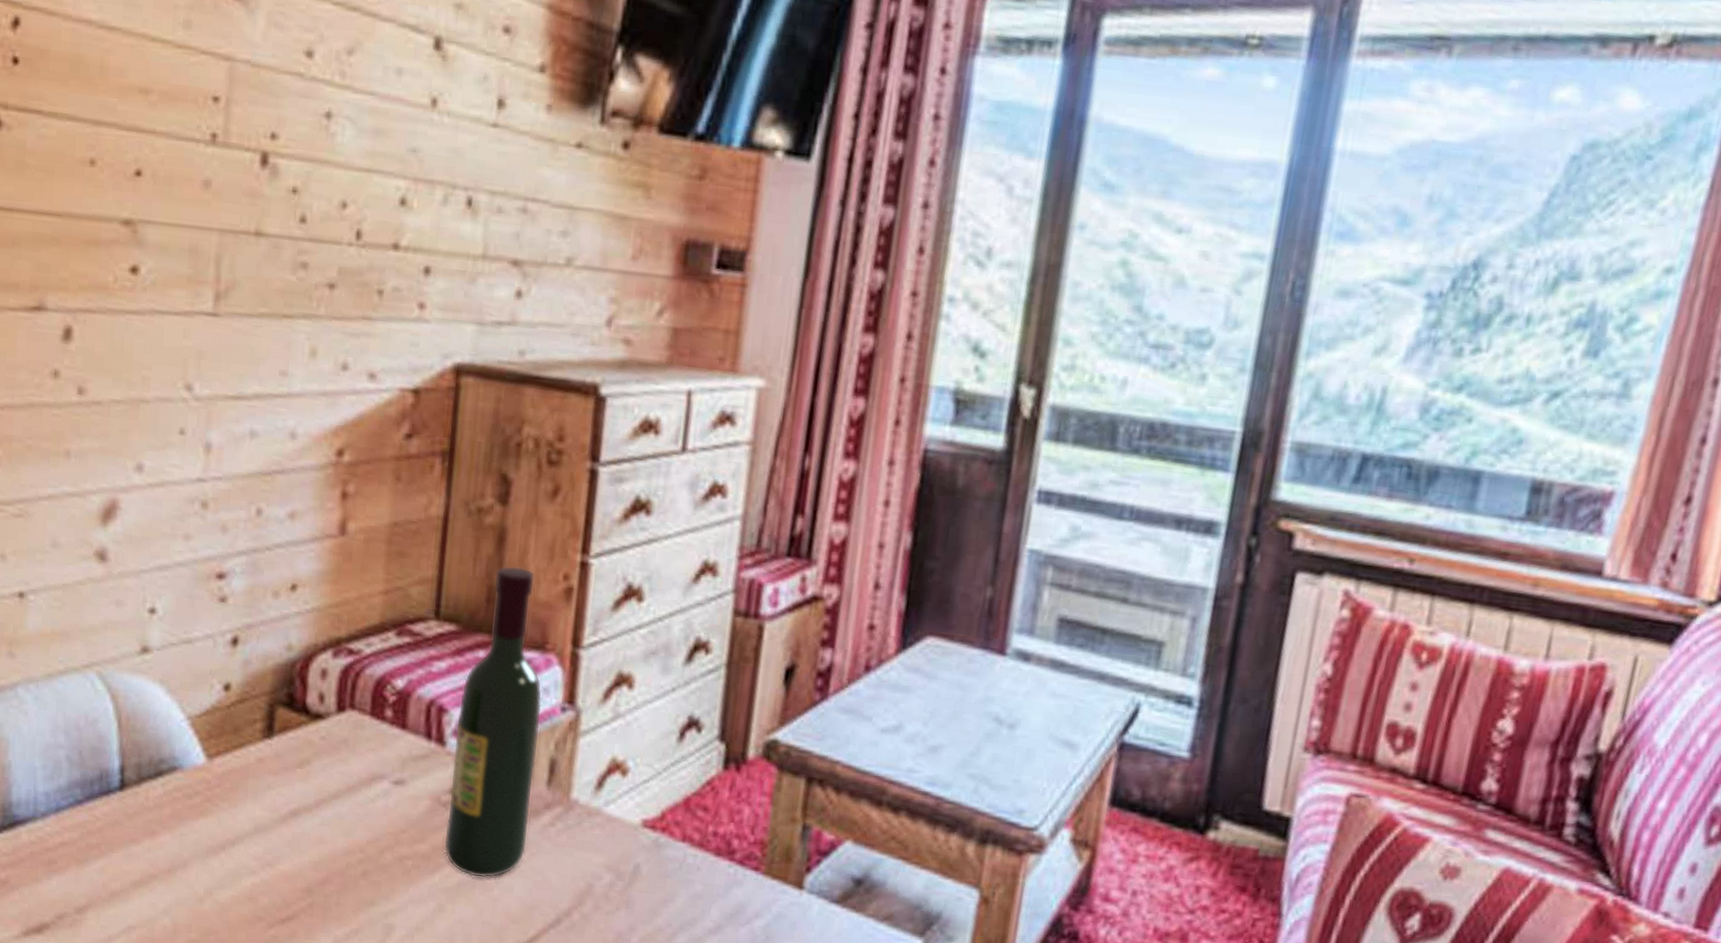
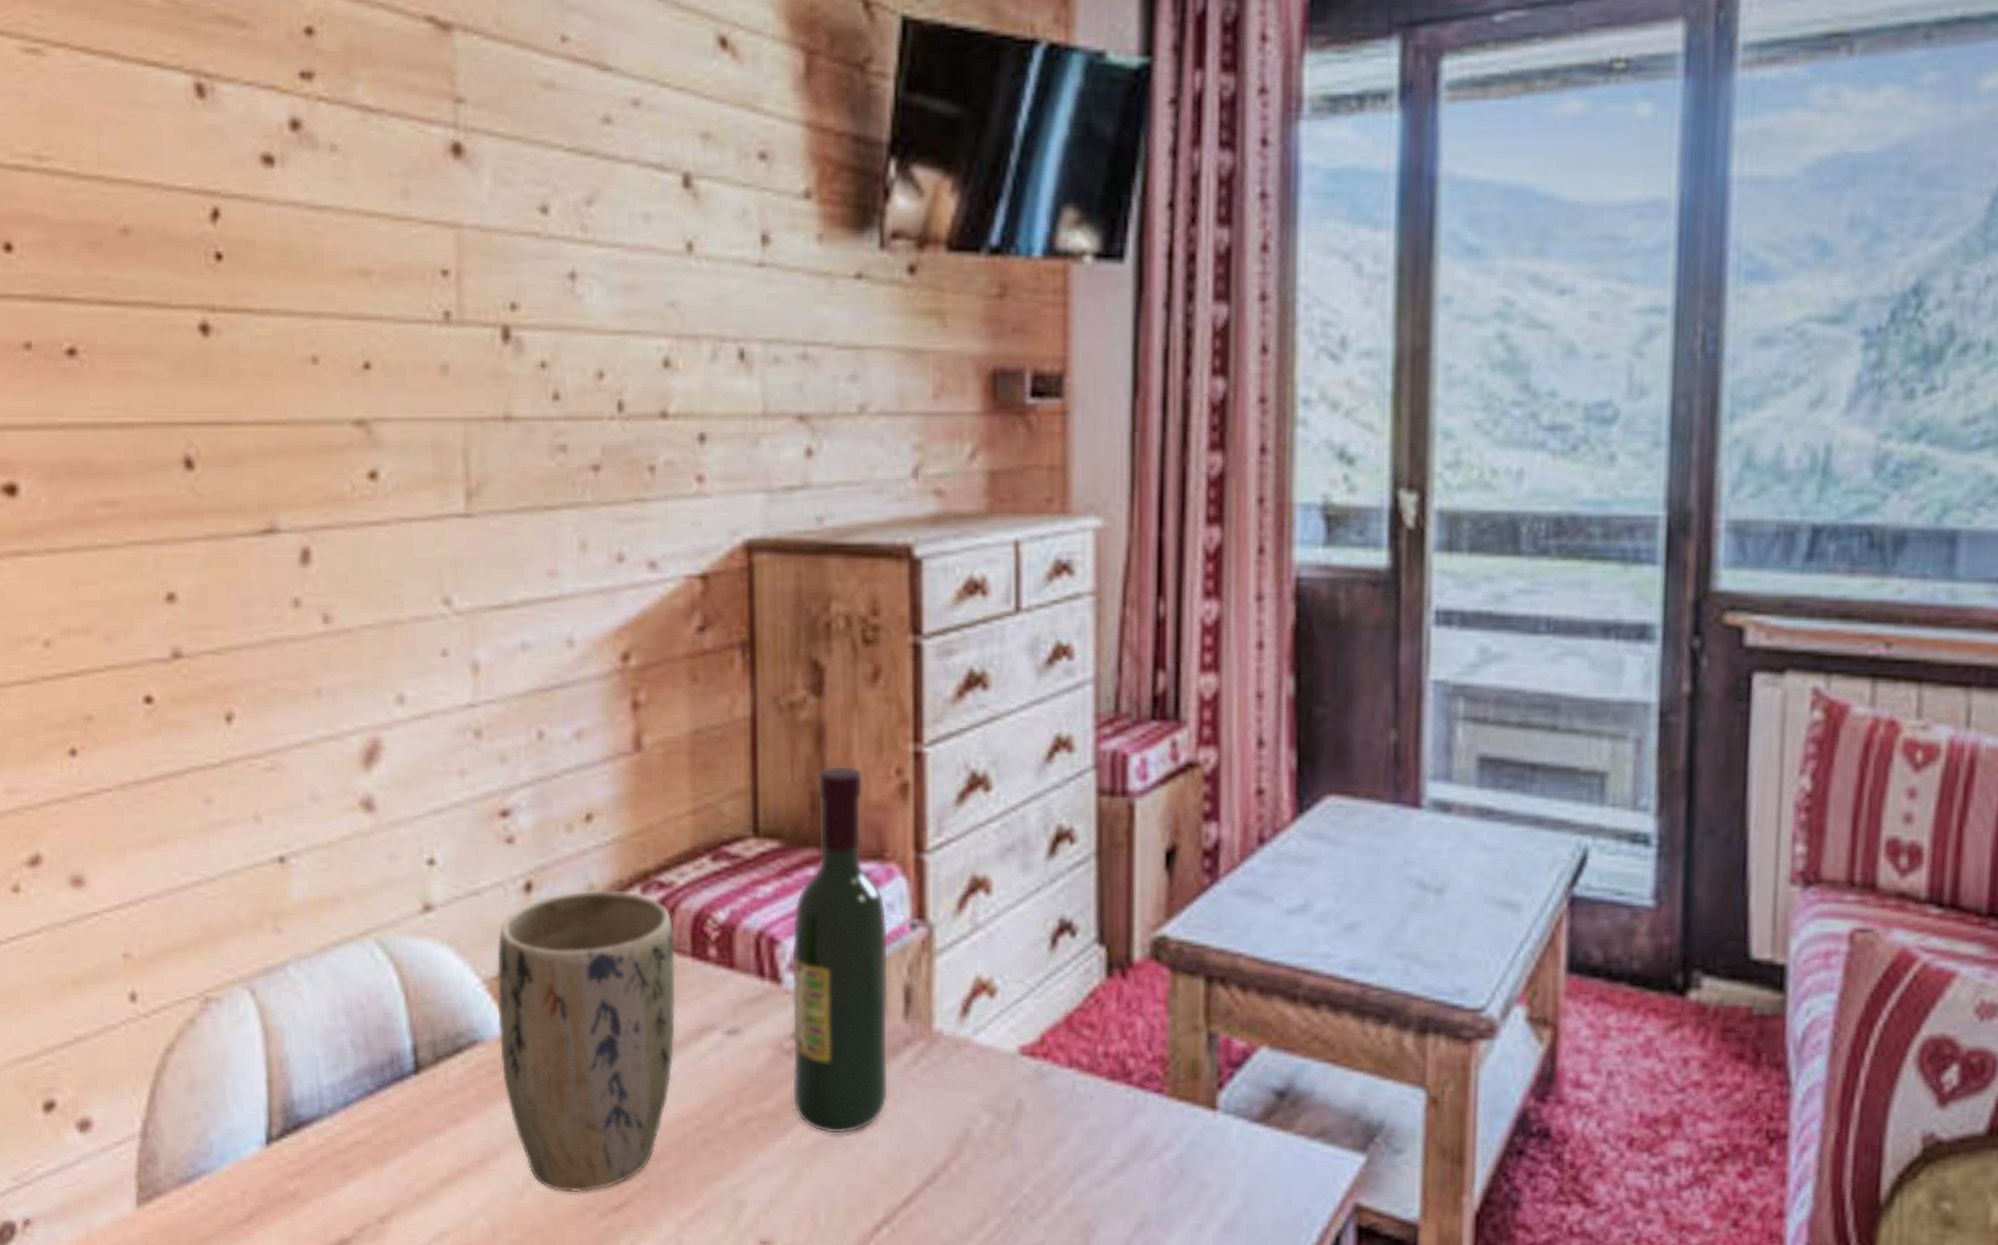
plant pot: none [196,649,358,905] -> present [497,890,676,1192]

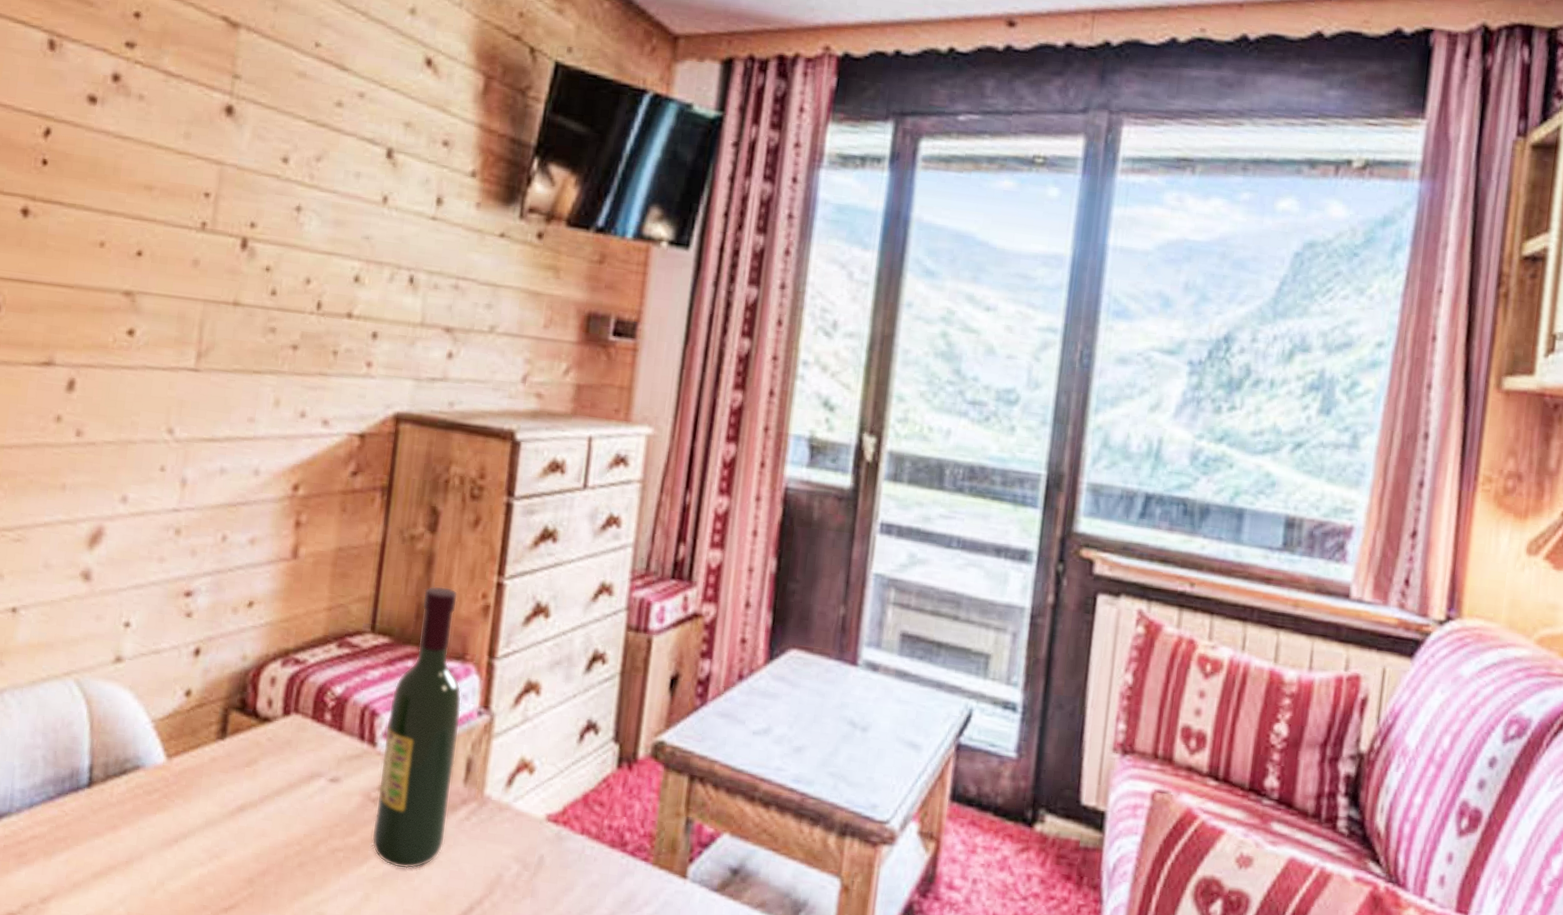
plant pot: present [497,890,676,1192] -> none [154,659,302,895]

